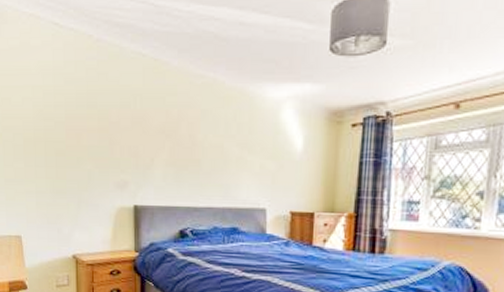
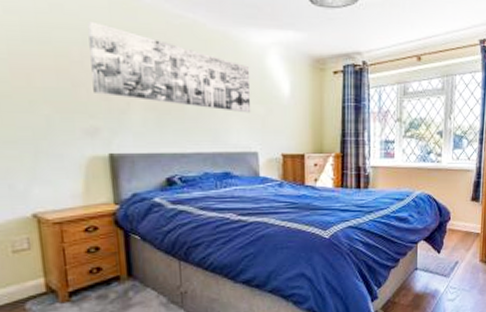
wall art: none [125,86,263,169] -> present [87,21,251,113]

